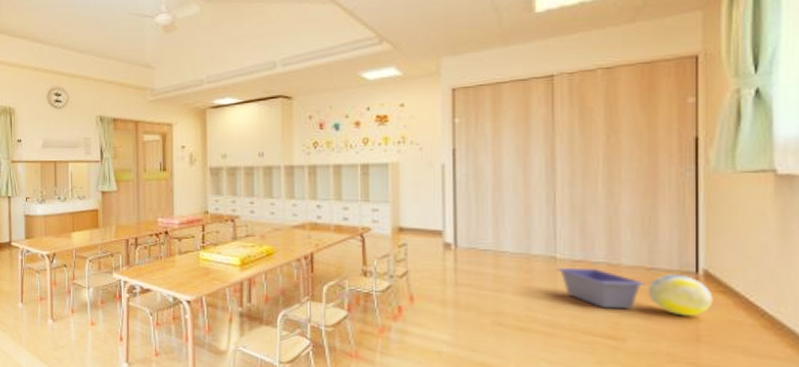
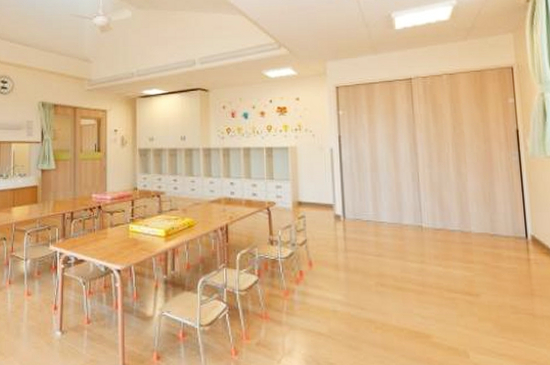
storage bin: present [556,267,645,310] -> none [423,235,490,270]
ball: present [647,274,713,316] -> none [492,239,540,274]

